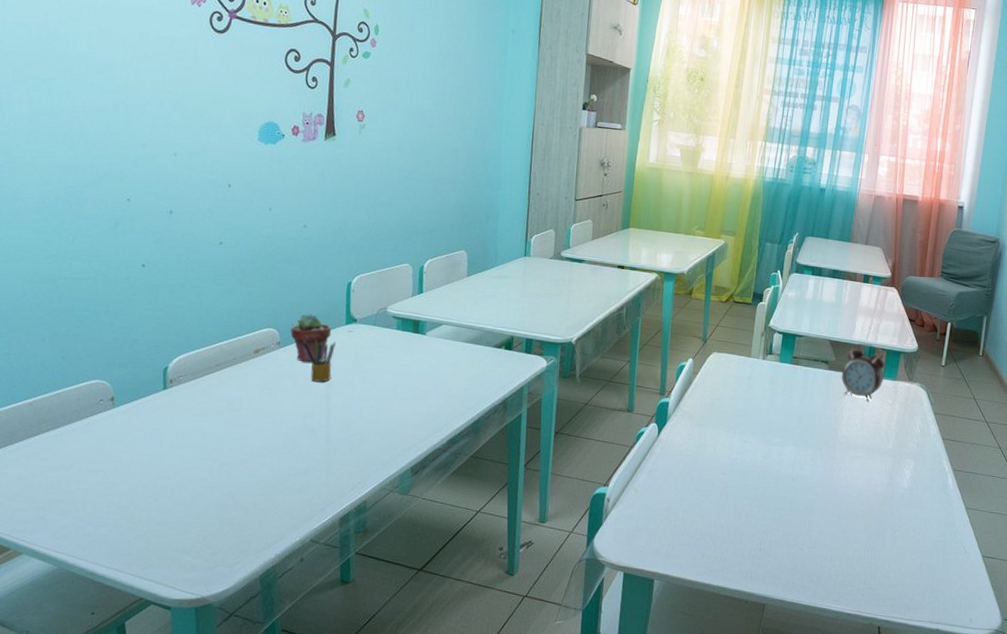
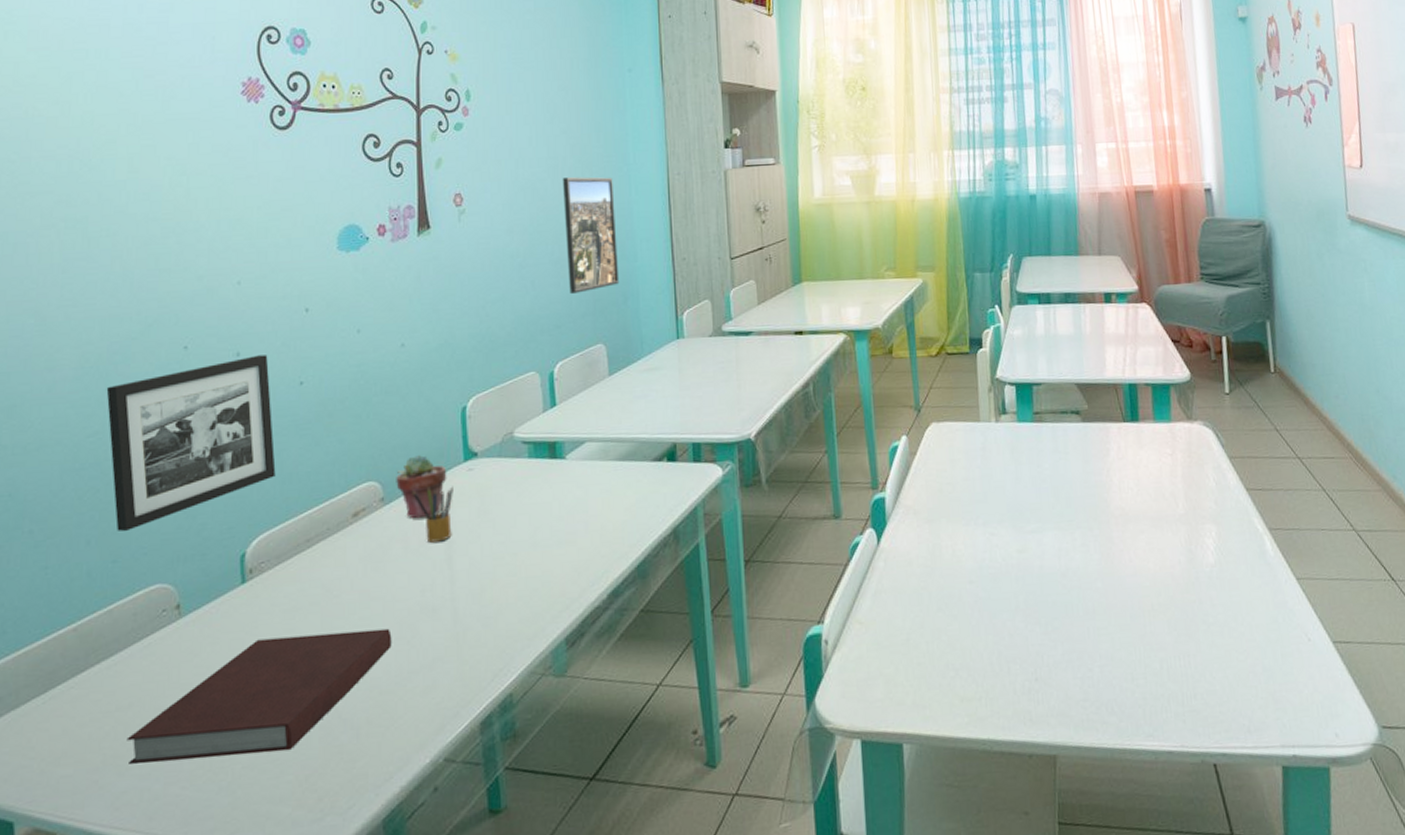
picture frame: none [62,215,196,337] -> present [106,355,276,532]
notebook: none [68,432,278,517] -> present [126,628,392,764]
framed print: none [443,112,489,208] -> present [562,177,620,295]
alarm clock: present [841,343,886,402] -> none [1099,380,1155,456]

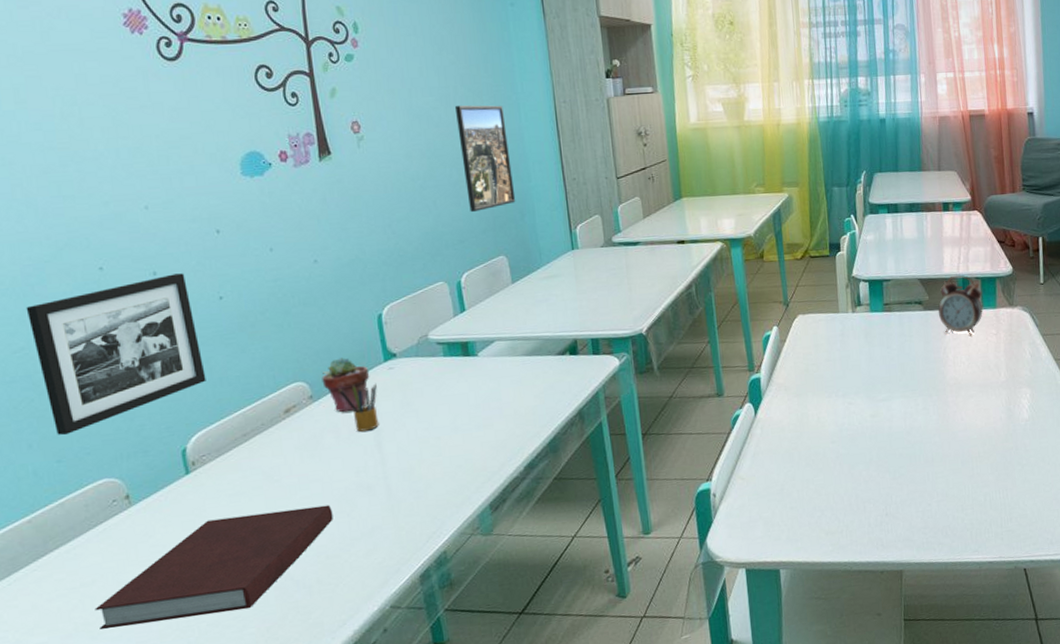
alarm clock: none [1099,380,1155,456] -> present [938,275,983,336]

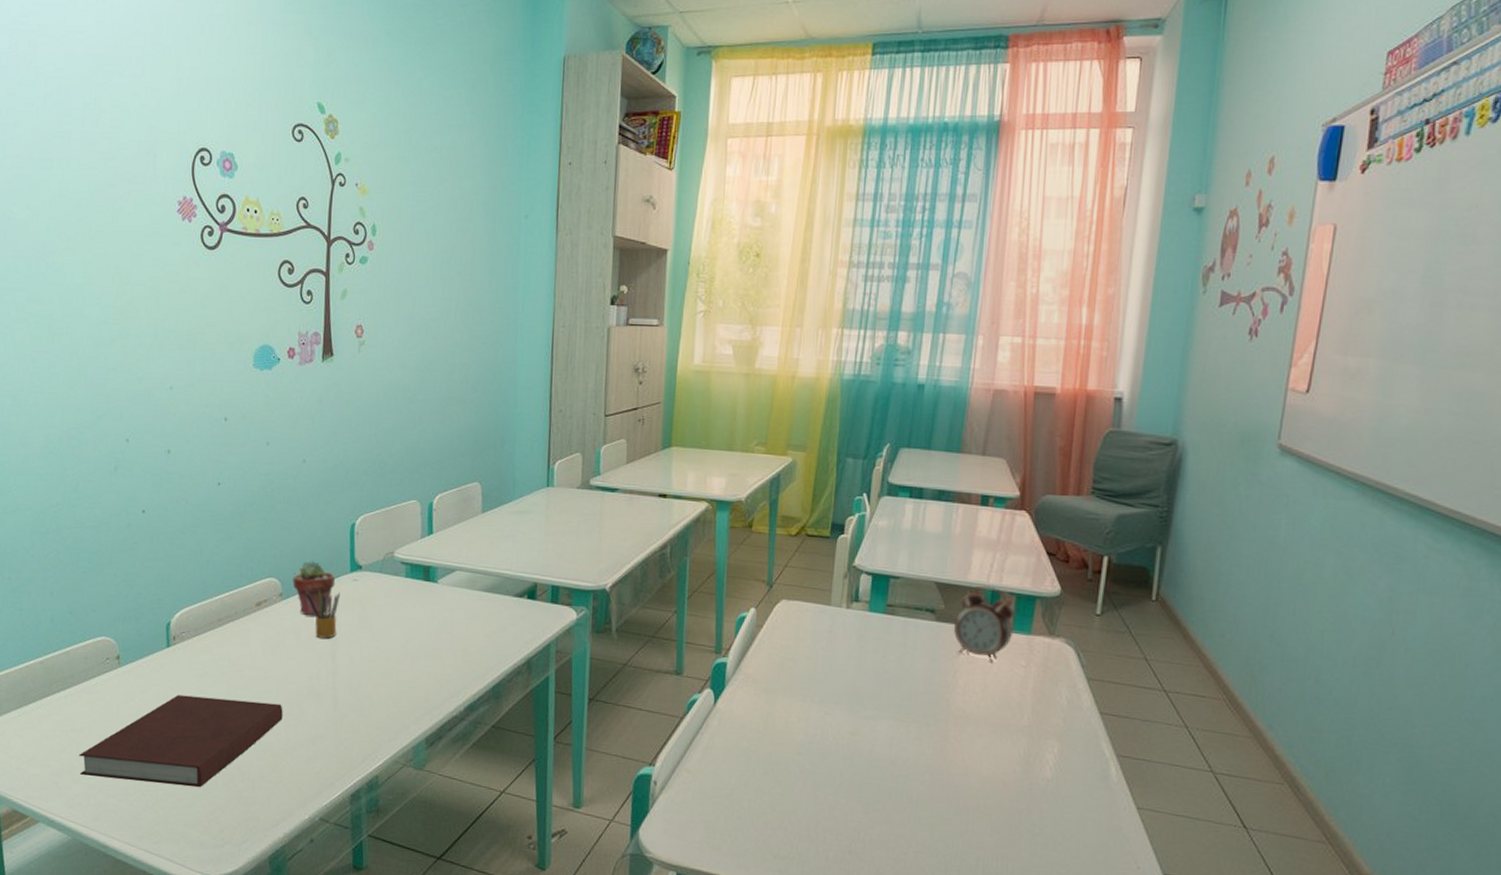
picture frame: present [26,273,206,436] -> none [65,454,196,590]
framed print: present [454,105,516,213] -> none [452,320,501,433]

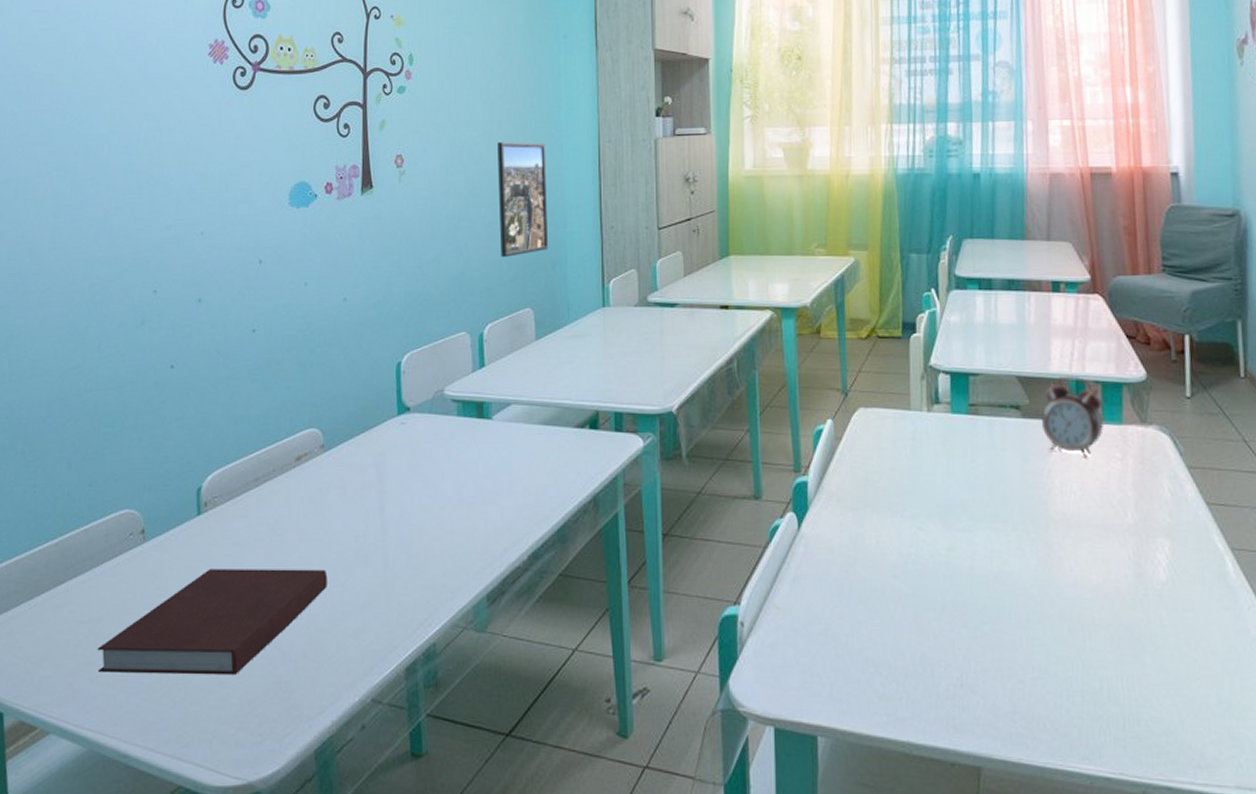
potted succulent: present [292,561,336,616] -> none [335,406,382,467]
pencil box: present [306,589,340,639] -> none [350,437,387,491]
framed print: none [452,320,501,433] -> present [496,142,549,258]

